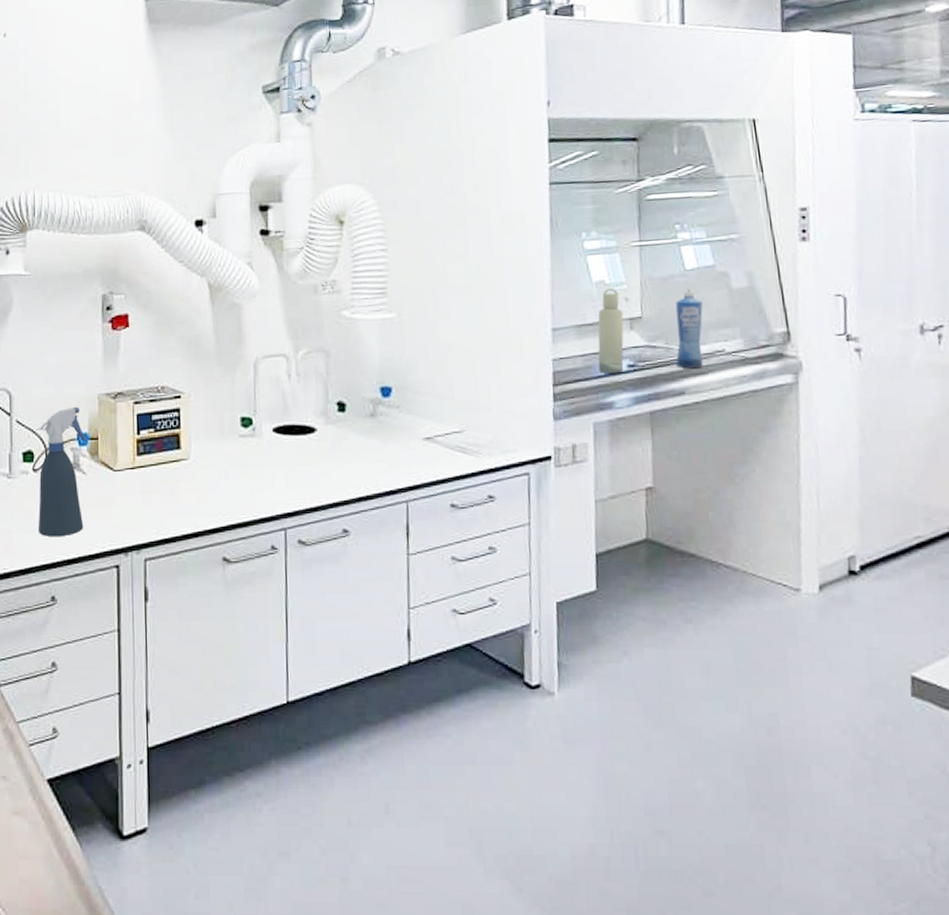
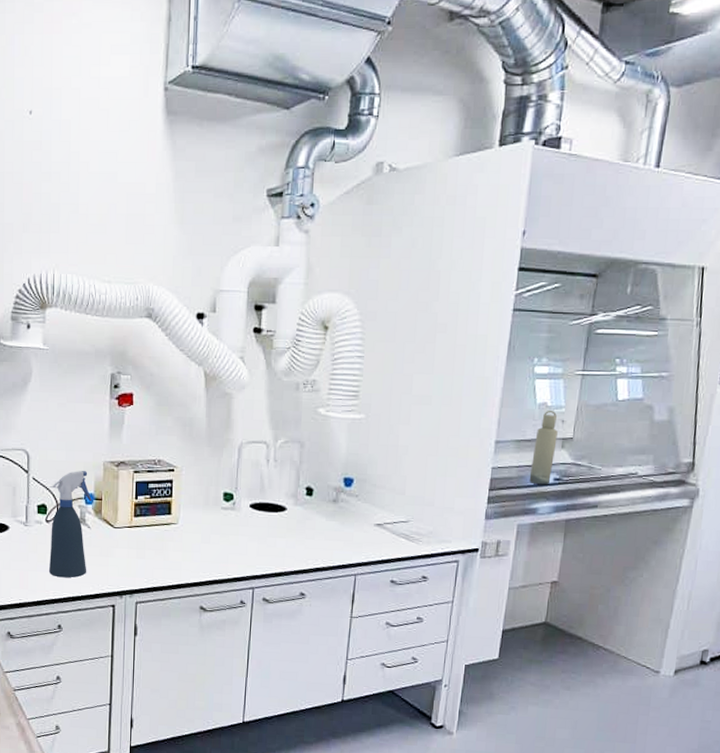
squeeze bottle: present [676,287,703,369] -> none [595,416,626,487]

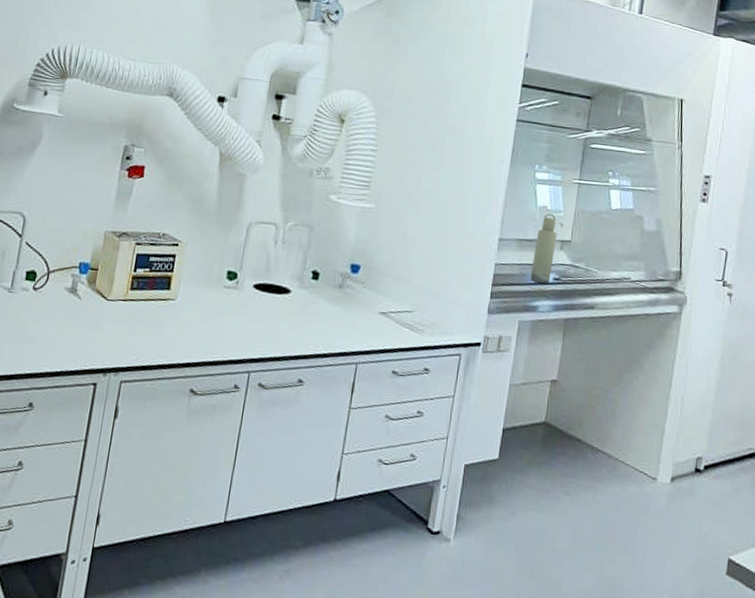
spray bottle: present [49,471,92,578] -> none [28,238,87,351]

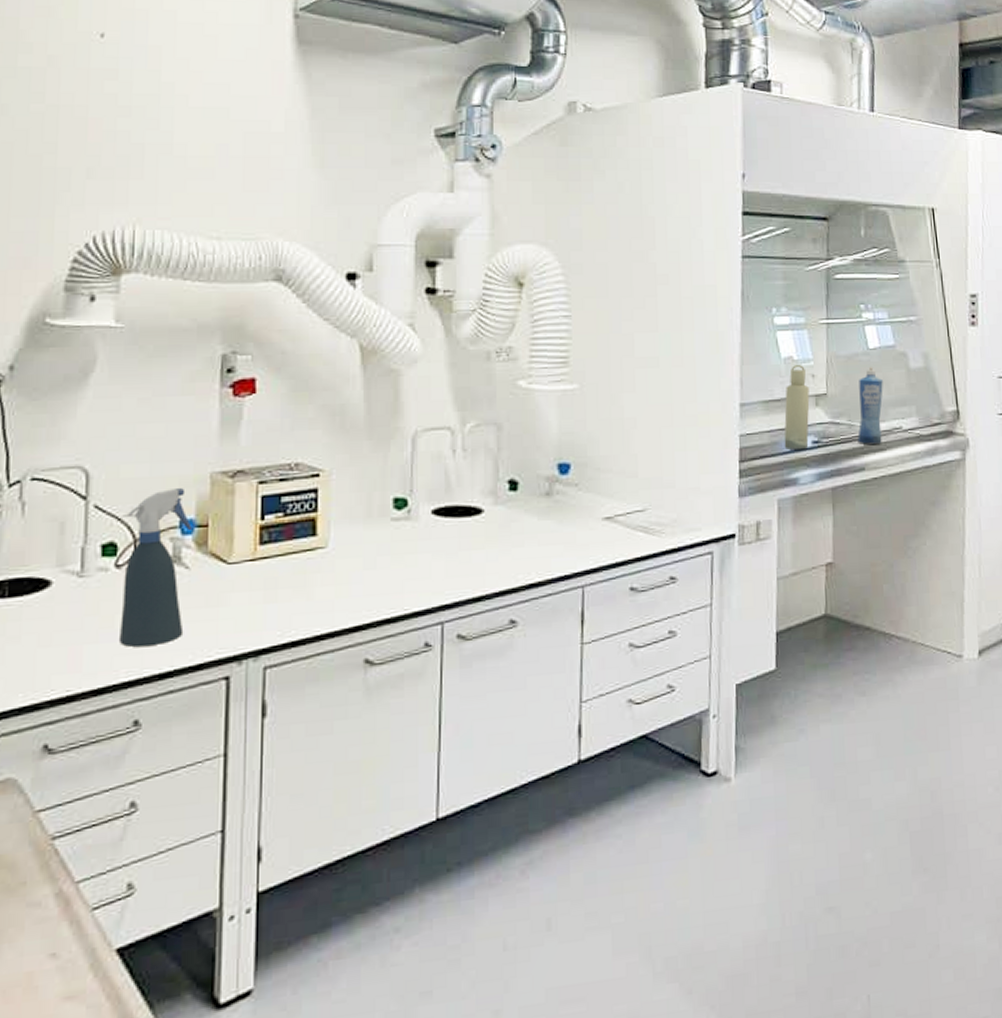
spray bottle: none [28,238,87,351] -> present [120,488,192,648]
squeeze bottle: none [591,223,619,290] -> present [857,366,883,446]

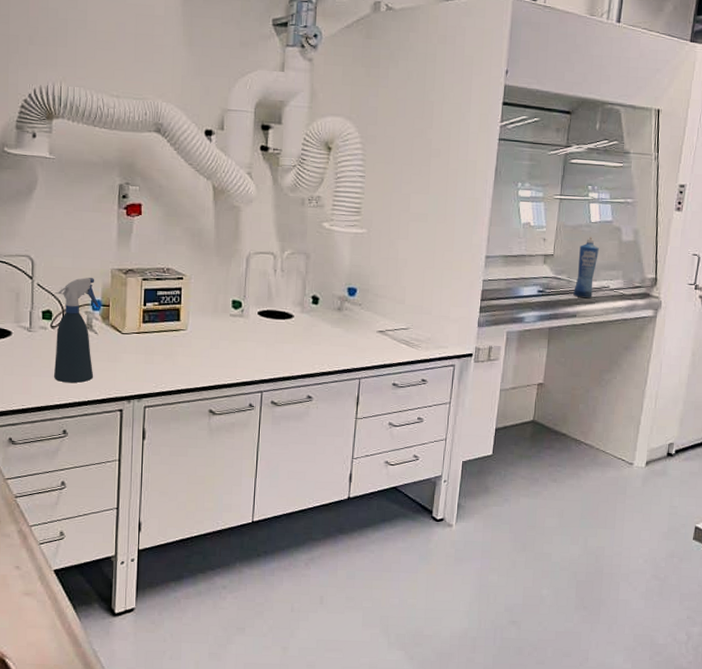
bottle: present [784,365,810,451] -> none [516,230,540,297]

